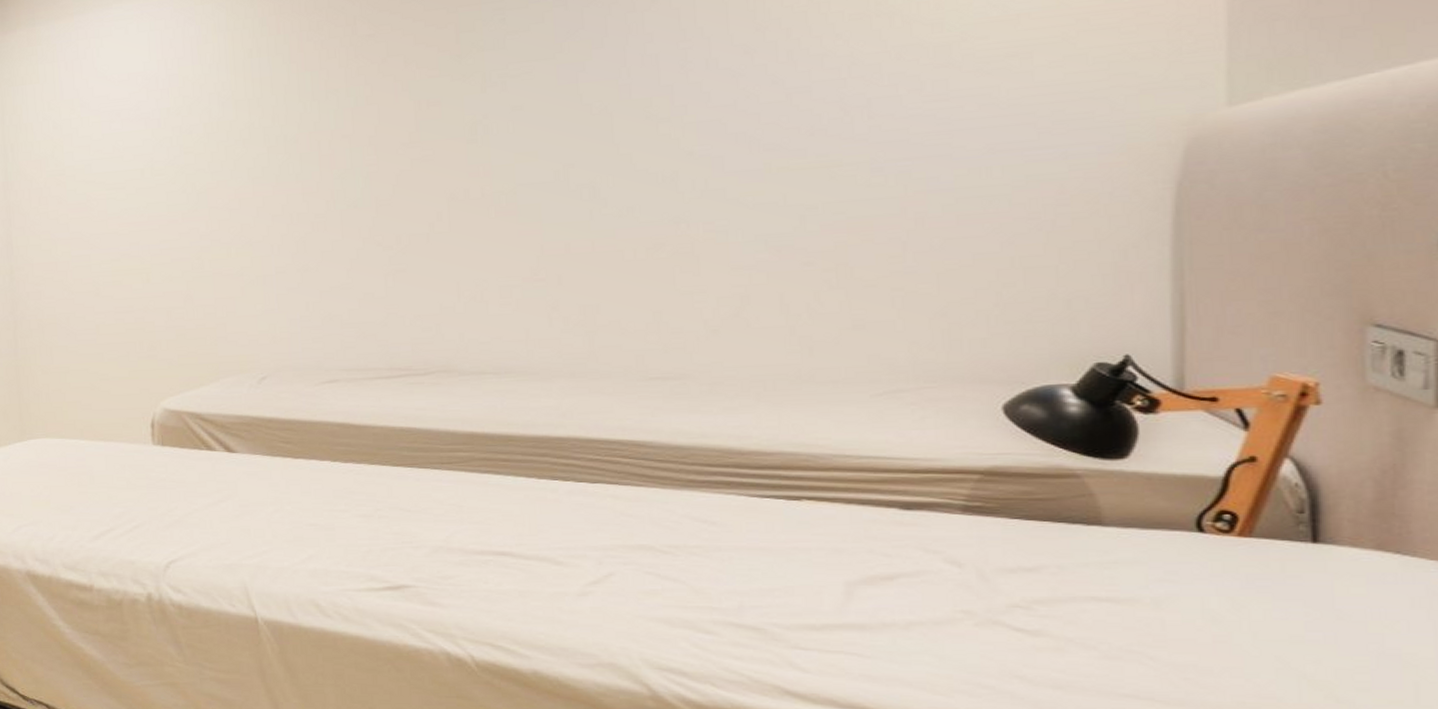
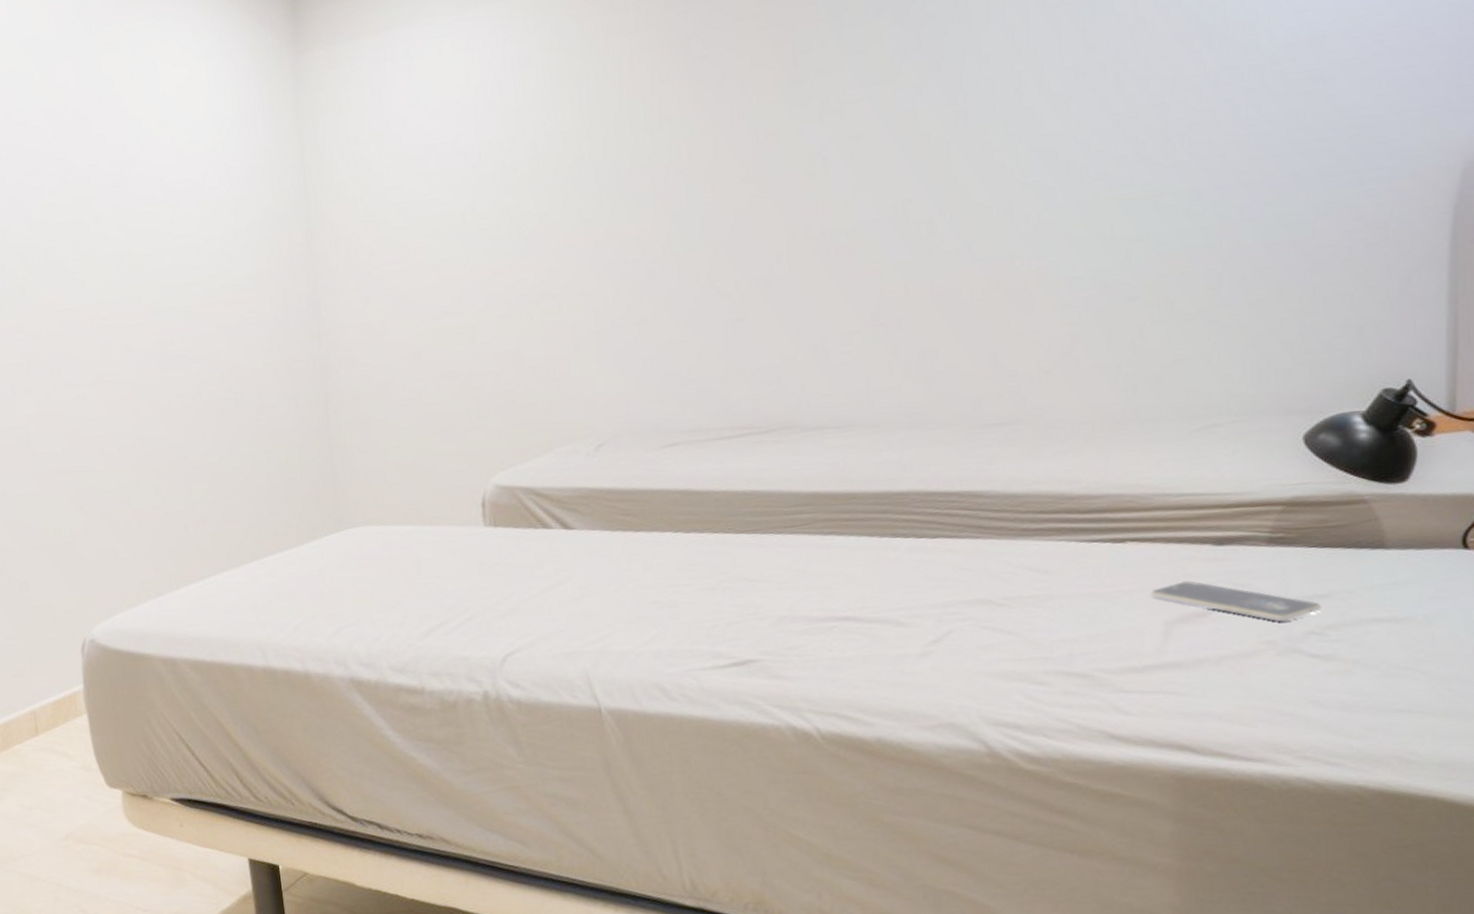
smartphone: none [828,543,1029,592] -> present [1149,581,1323,622]

